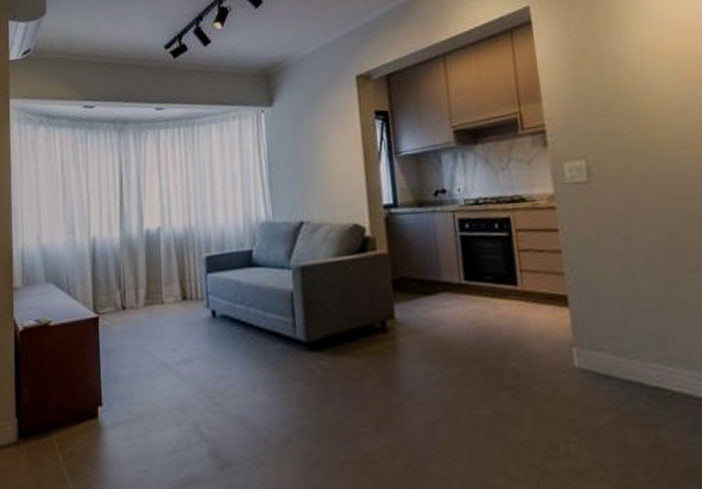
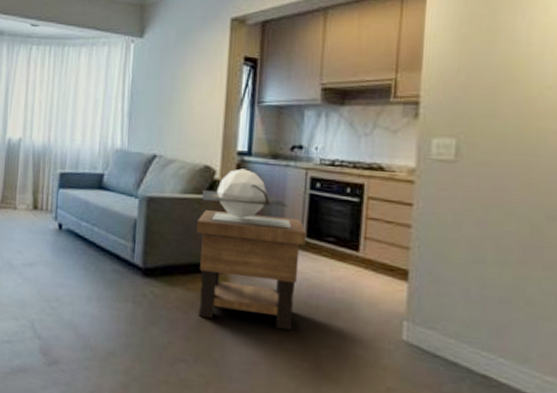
side table: none [354,262,467,383] -> present [196,210,307,330]
table lamp: none [355,221,441,273] -> present [202,168,287,219]

